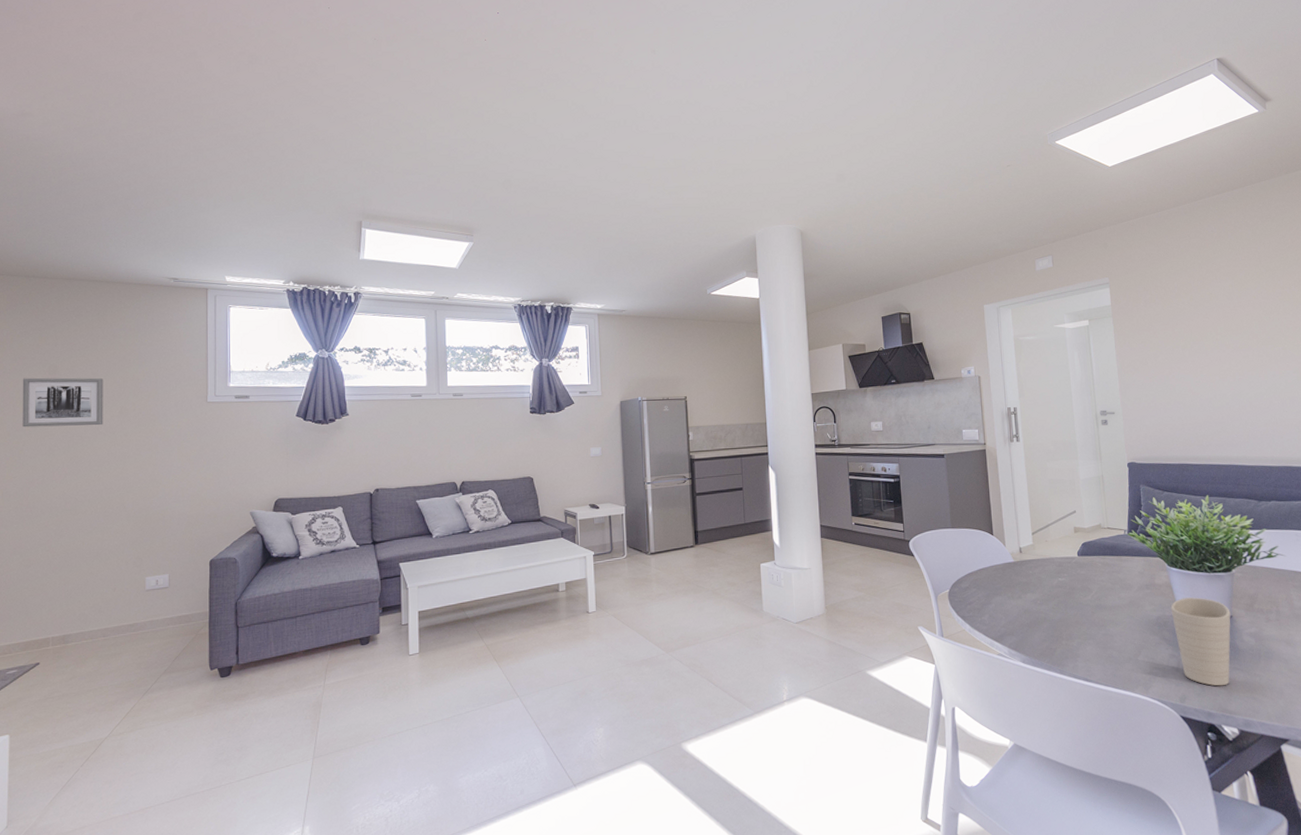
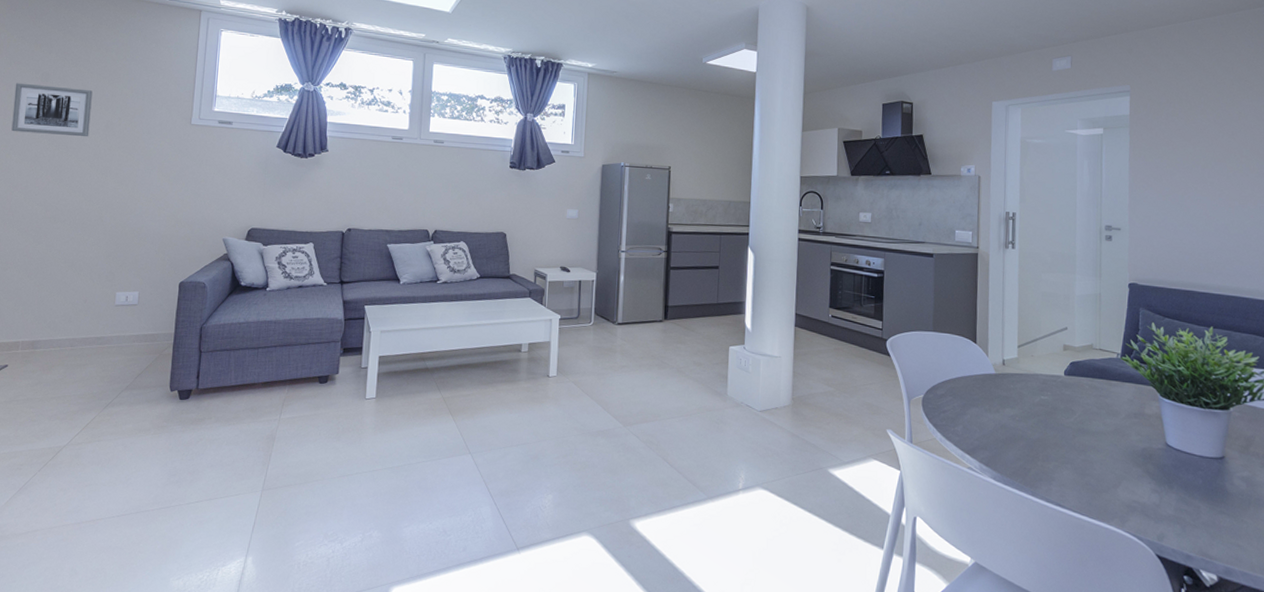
cup: present [1170,597,1231,686] -> none [1158,431,1223,529]

